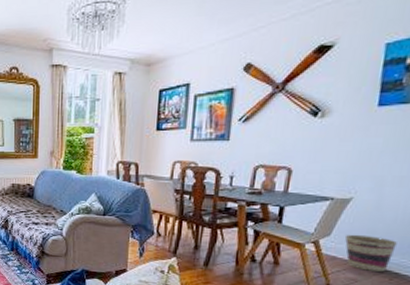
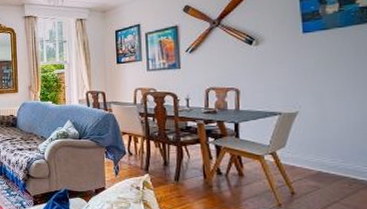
basket: present [344,234,397,272] -> none [298,144,348,178]

